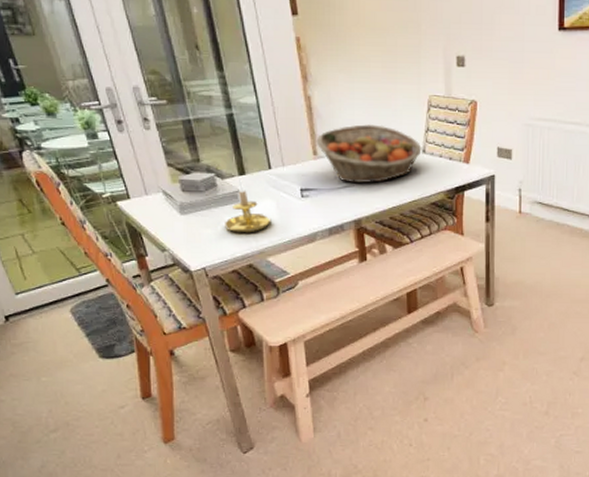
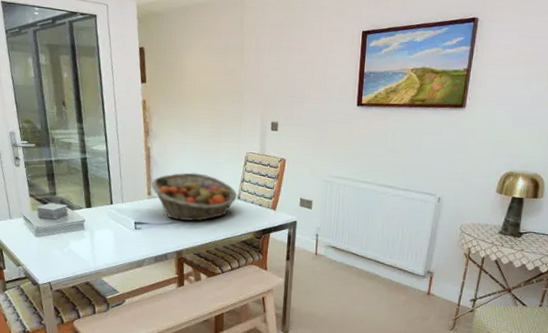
candle holder: present [225,178,271,233] -> none [70,210,109,256]

